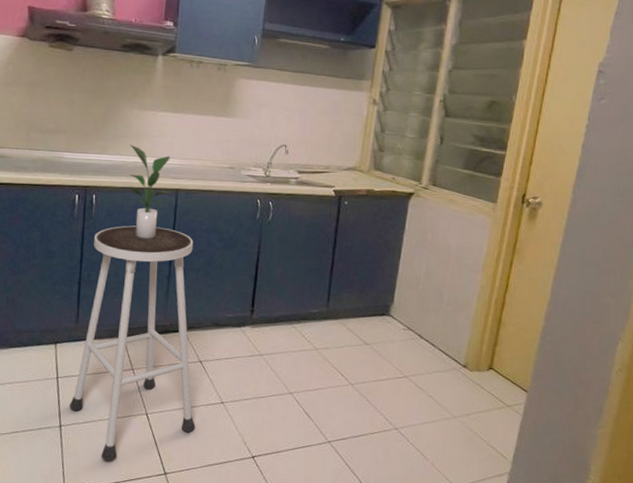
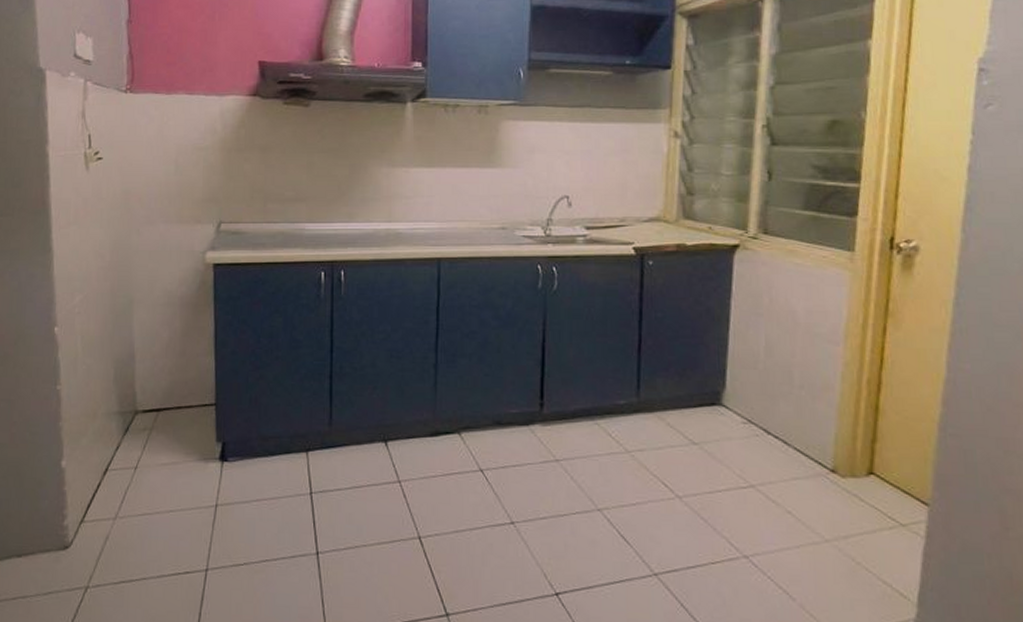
stool: present [69,225,196,462] -> none [326,305,481,598]
potted plant: present [128,144,173,239] -> none [380,208,434,321]

